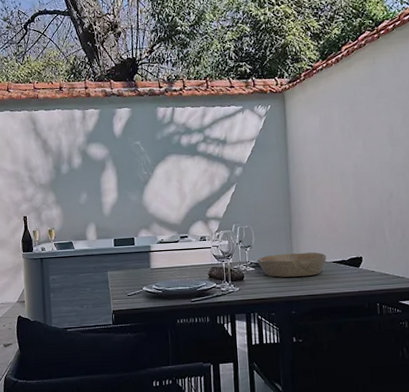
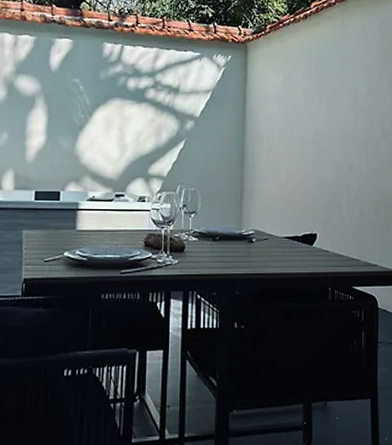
bowl: present [257,252,327,277] -> none [201,224,279,251]

